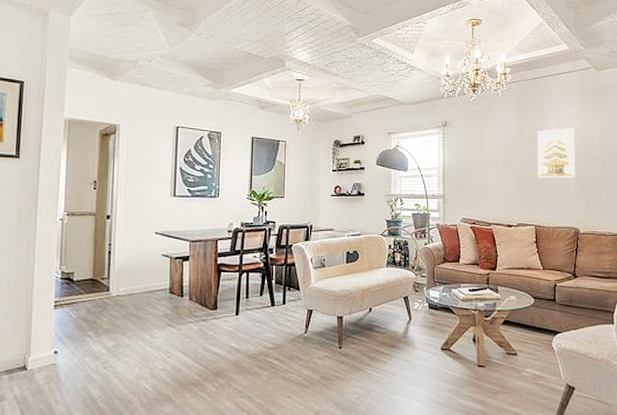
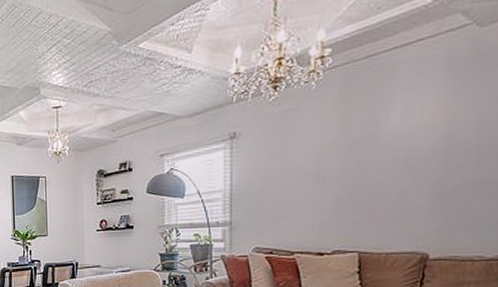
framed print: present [537,127,576,179] -> none [366,117,433,192]

